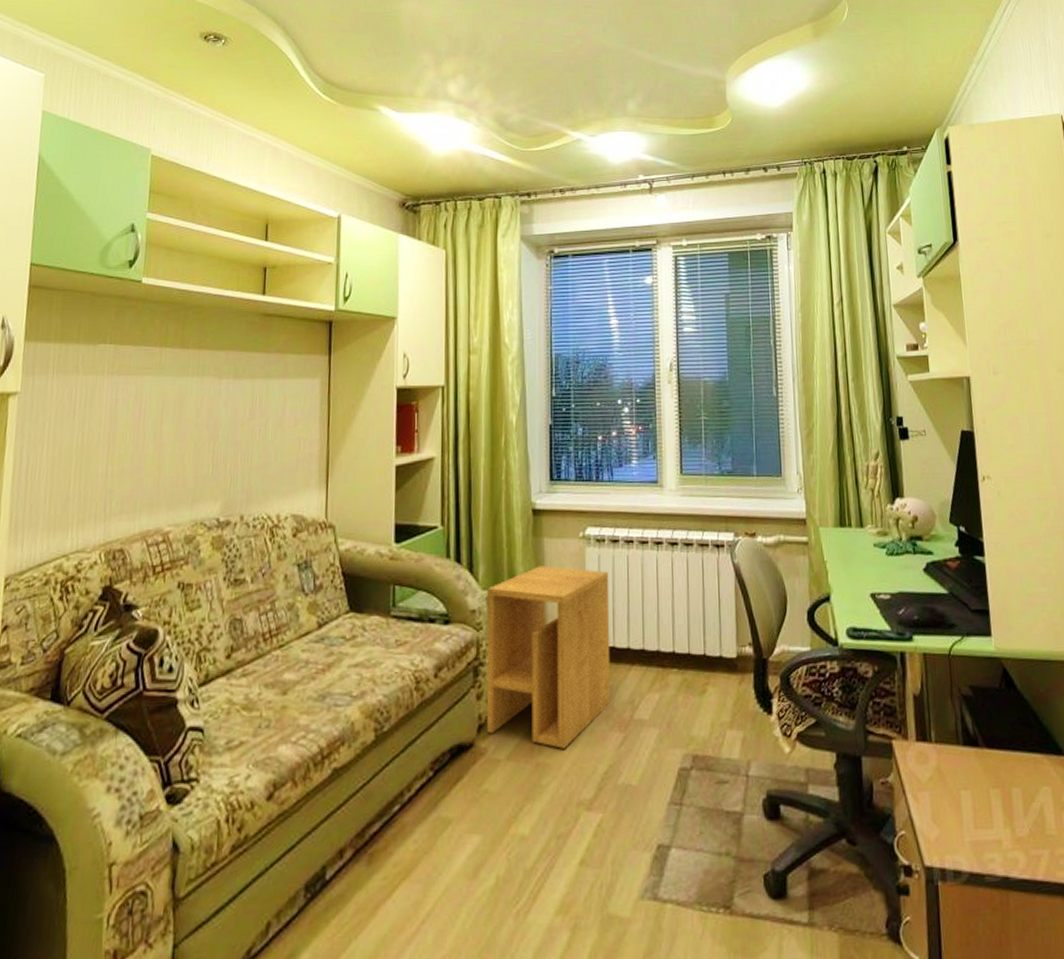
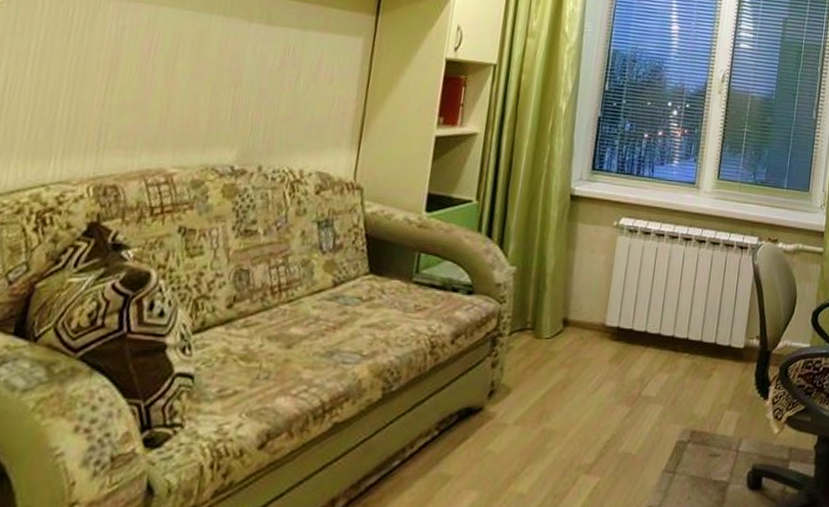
side table: present [486,566,611,749] -> none [498,248,637,418]

